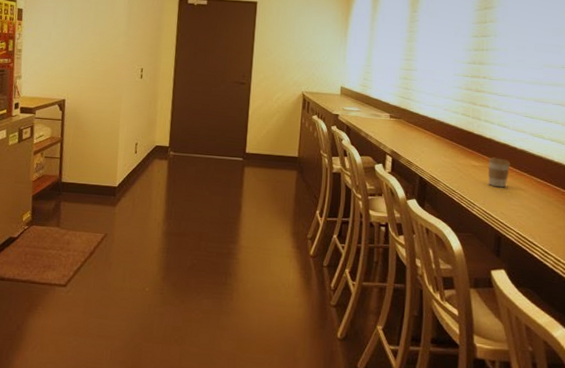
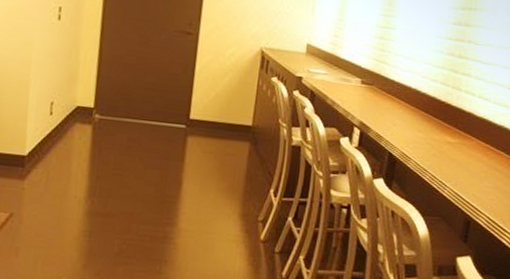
coffee cup: present [488,157,511,188] -> none [463,133,488,168]

